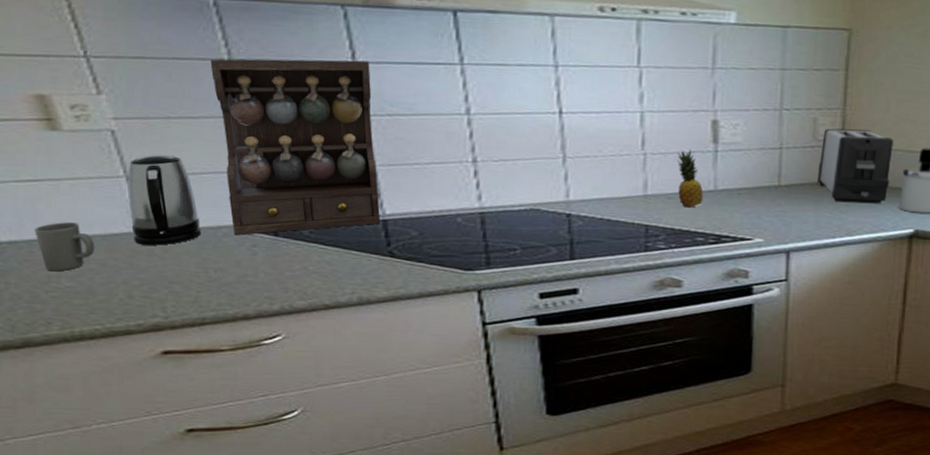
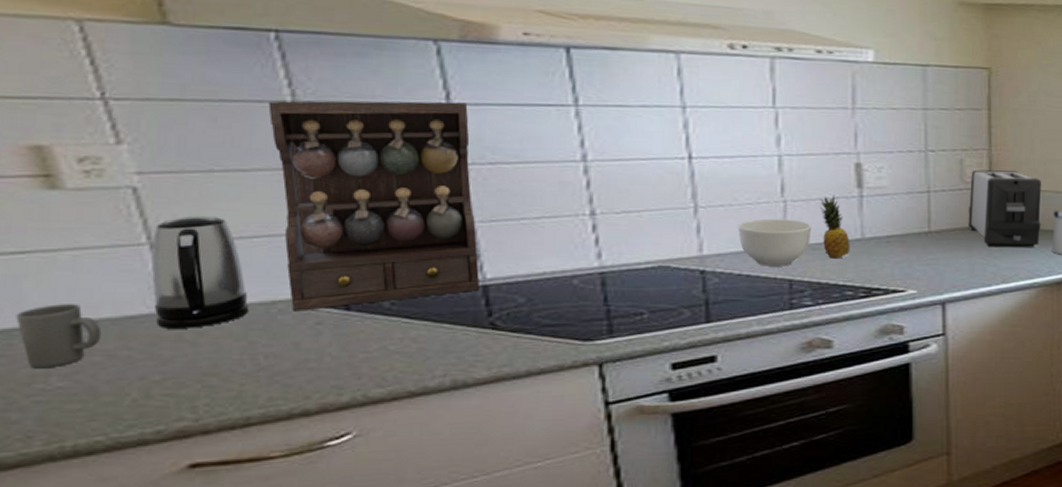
bowl: none [601,169,668,213] -> present [738,218,811,266]

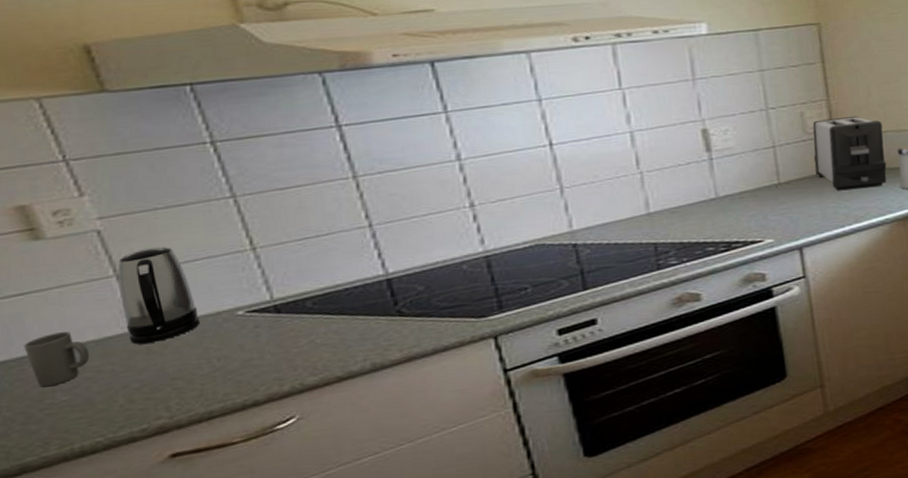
spice rack: present [268,101,481,311] -> none [192,123,385,319]
bowl: present [738,218,811,266] -> none [601,188,669,234]
fruit: present [819,194,850,259] -> none [672,161,707,220]

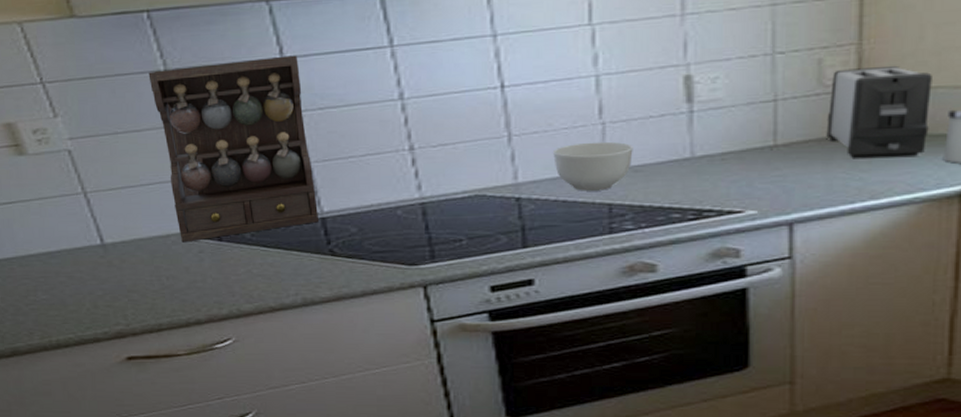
mug: present [24,331,90,388] -> none [13,239,63,286]
kettle: present [118,247,200,344] -> none [85,169,153,257]
spice rack: none [192,123,385,319] -> present [148,55,320,243]
bowl: none [601,188,669,234] -> present [553,141,633,191]

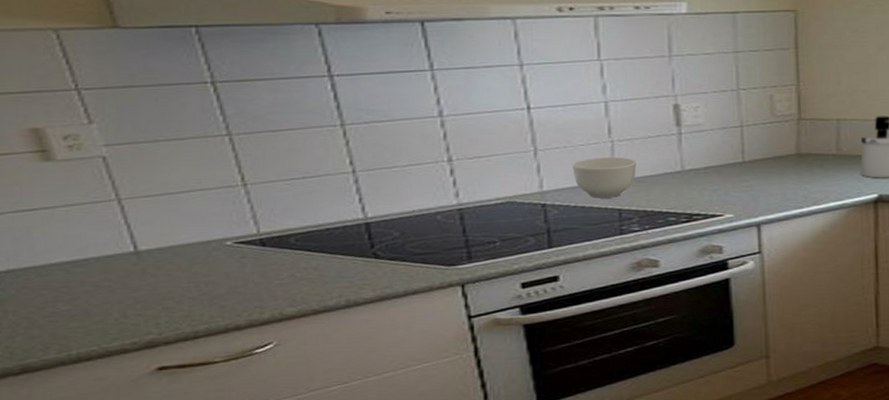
spice rack: present [148,55,320,243] -> none [194,74,364,248]
toaster: present [826,66,932,158] -> none [779,103,849,173]

